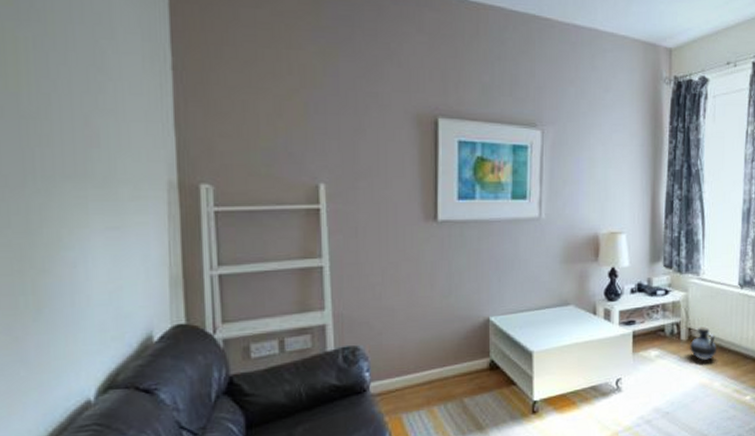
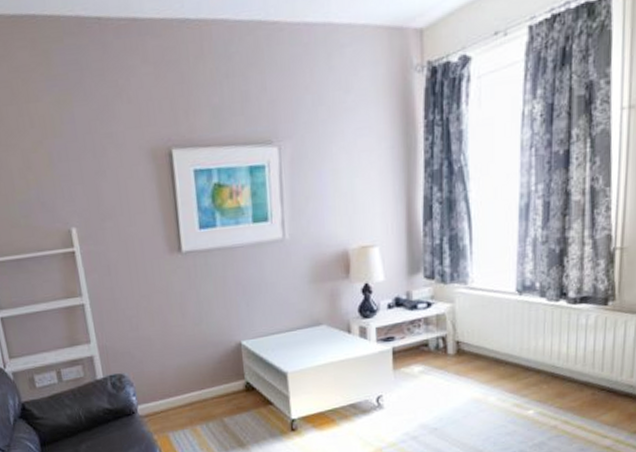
ceramic jug: present [690,325,717,360] -> none [459,338,491,374]

